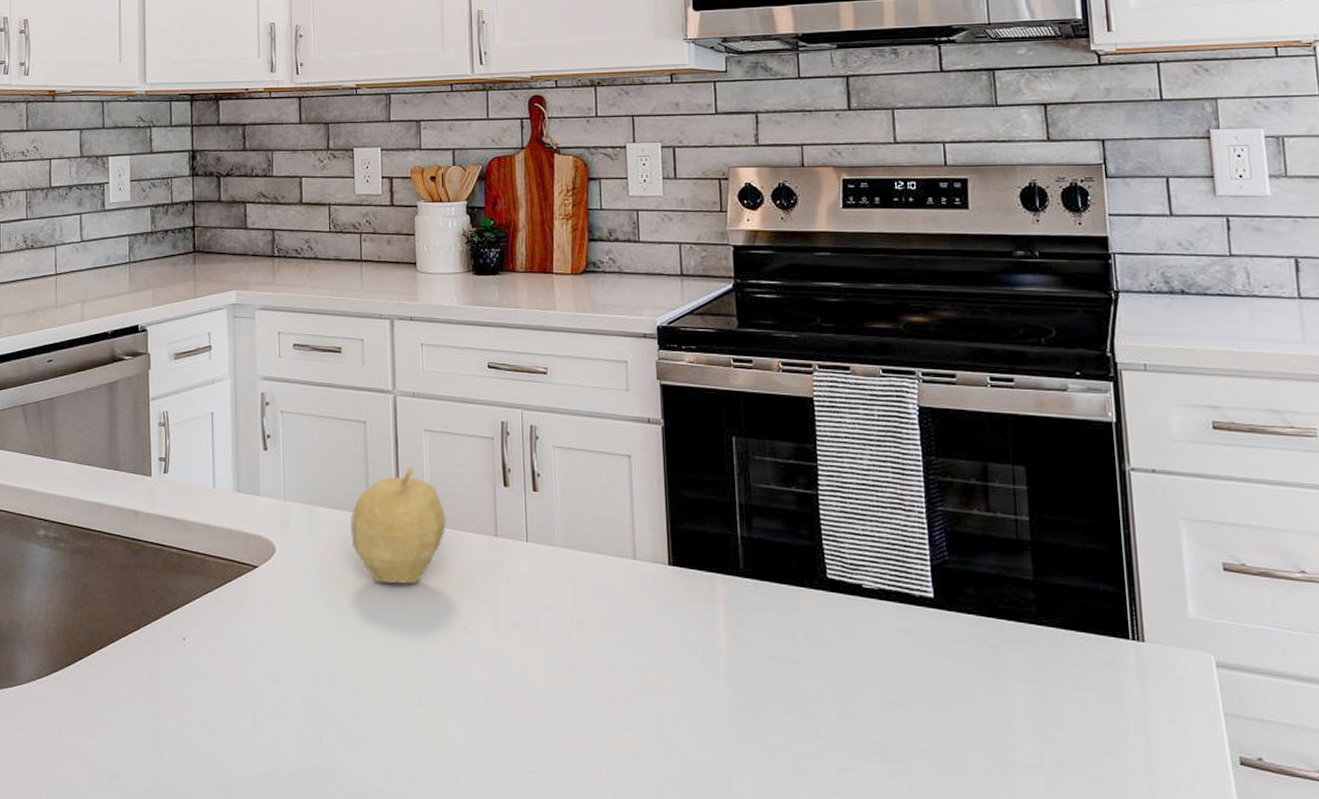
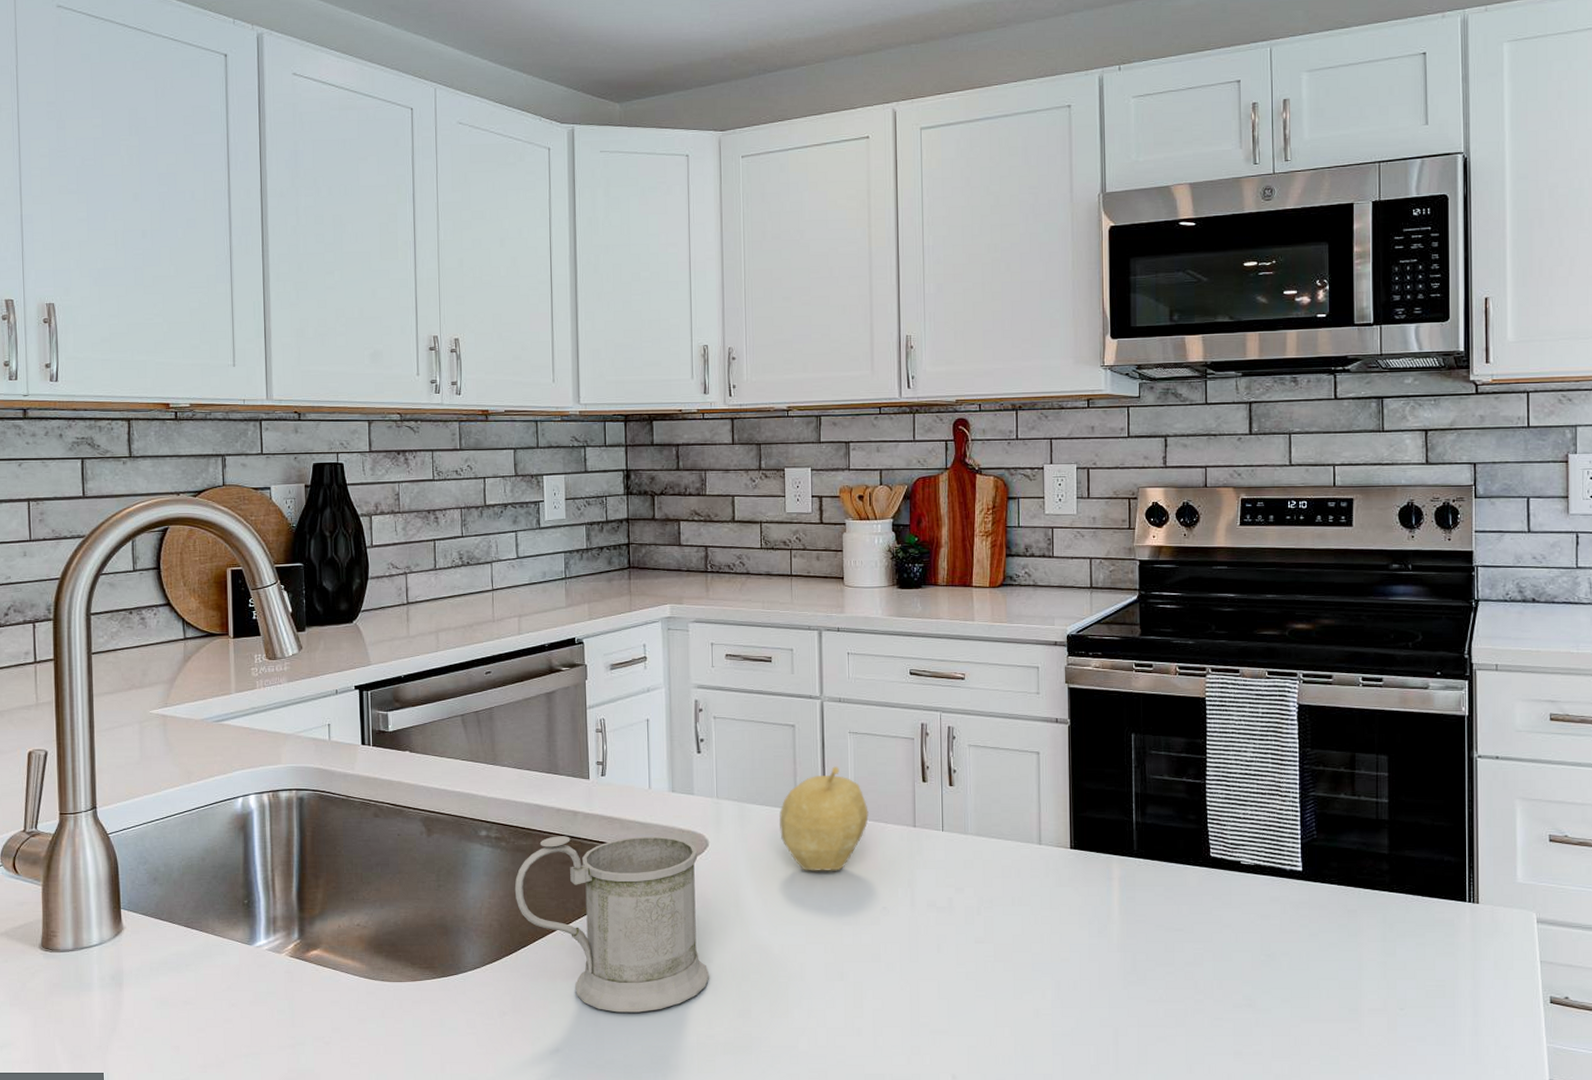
mug: none [72,537,277,737] -> present [514,836,710,1013]

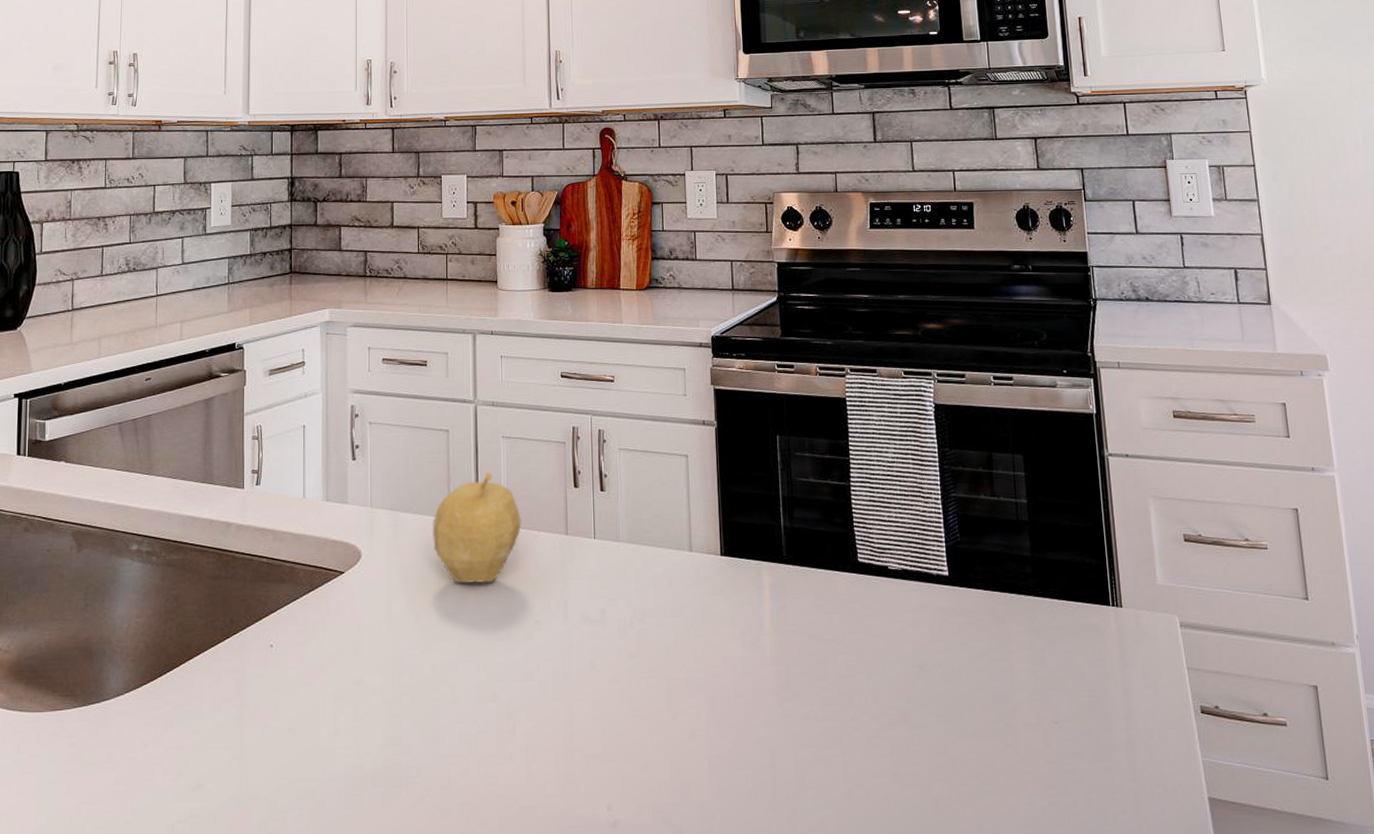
mug: present [514,836,710,1013] -> none [163,548,360,742]

